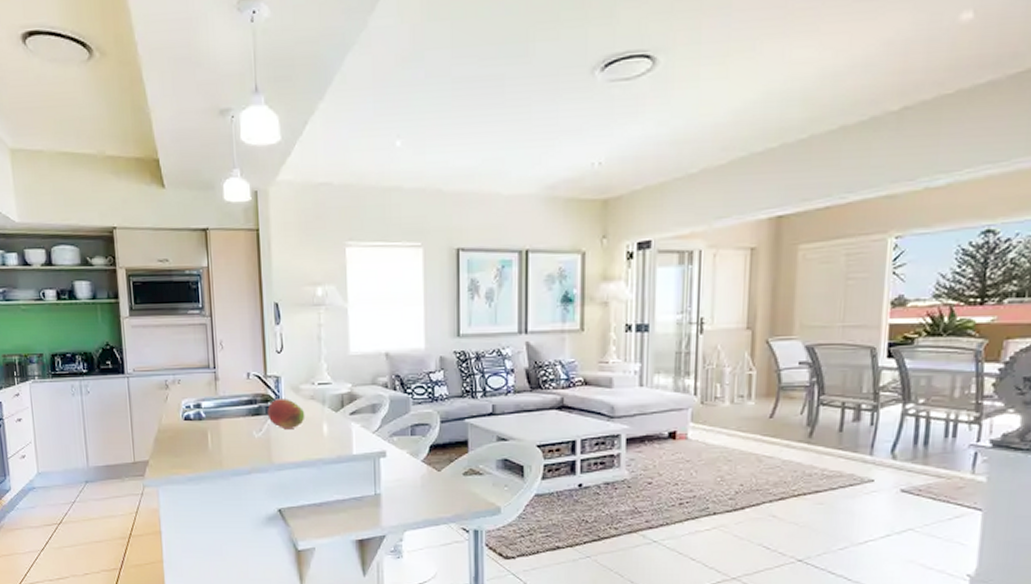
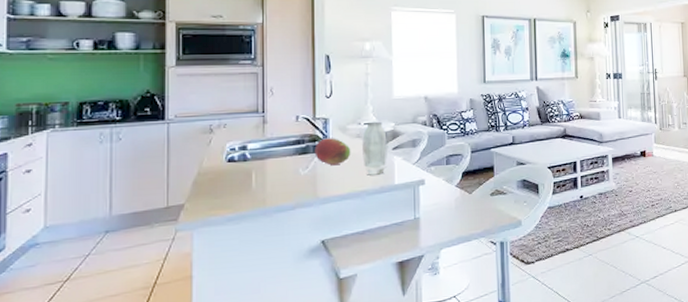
vase: none [316,381,344,443] -> present [362,121,387,176]

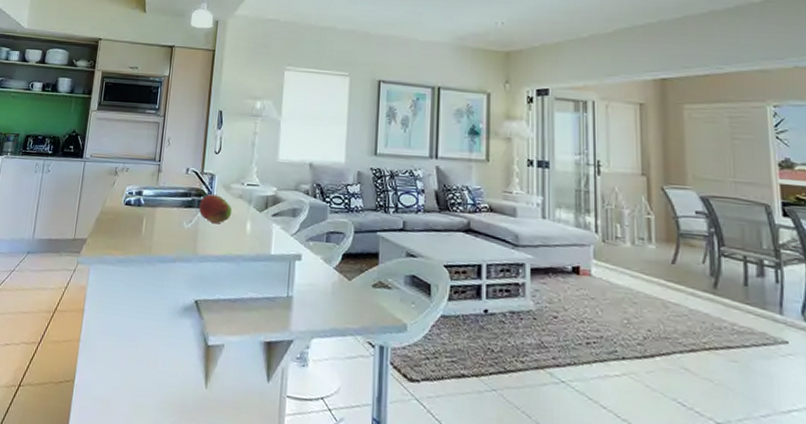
vase: present [362,121,387,176] -> none [242,183,268,241]

